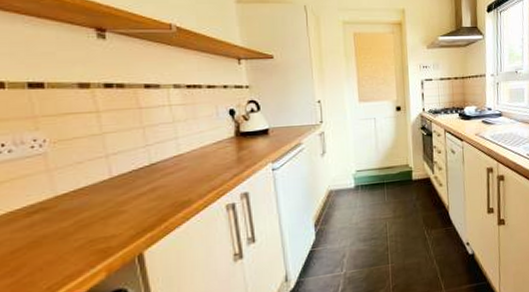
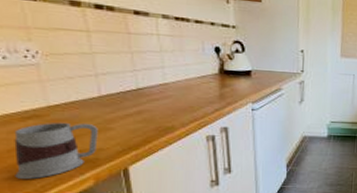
mug: none [18,209,110,283] -> present [14,122,98,179]

